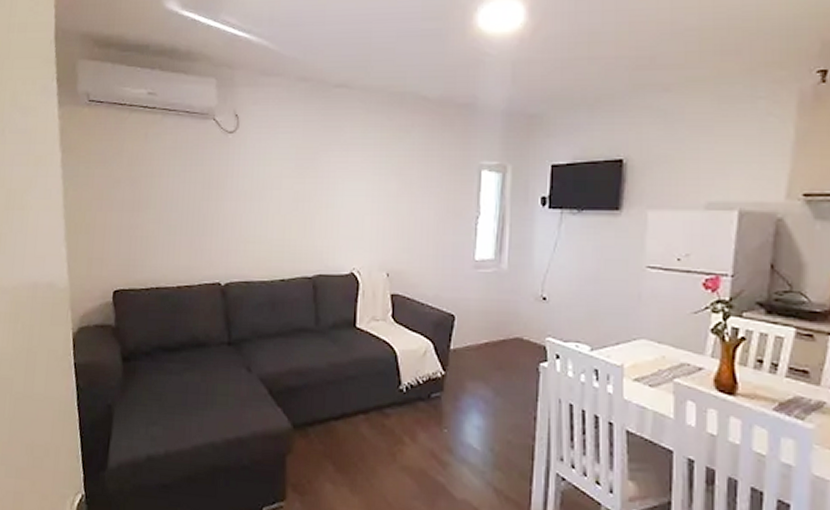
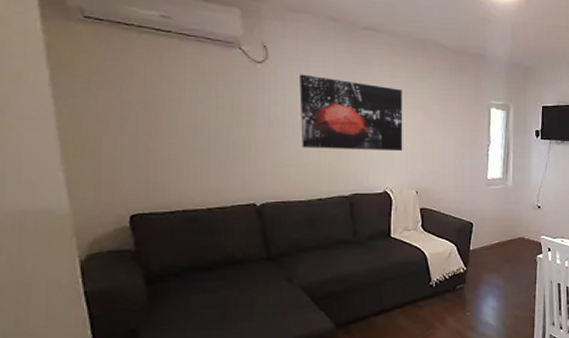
wall art: none [267,142,376,225] -> present [299,74,403,151]

